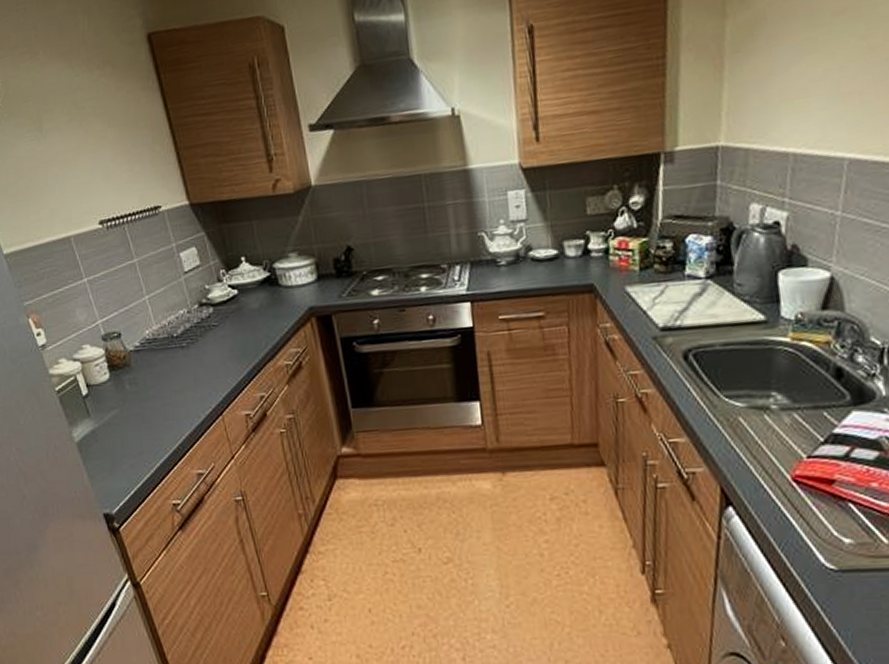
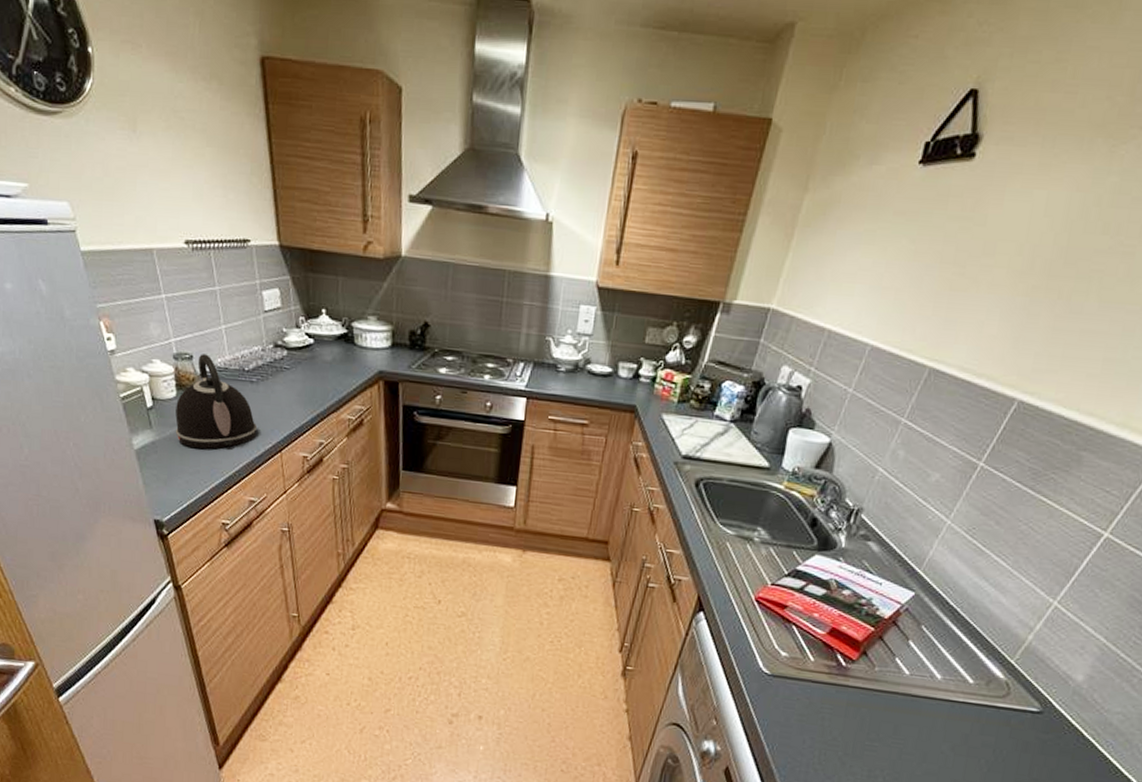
kettle: none [111,329,195,429] -> present [175,354,258,449]

